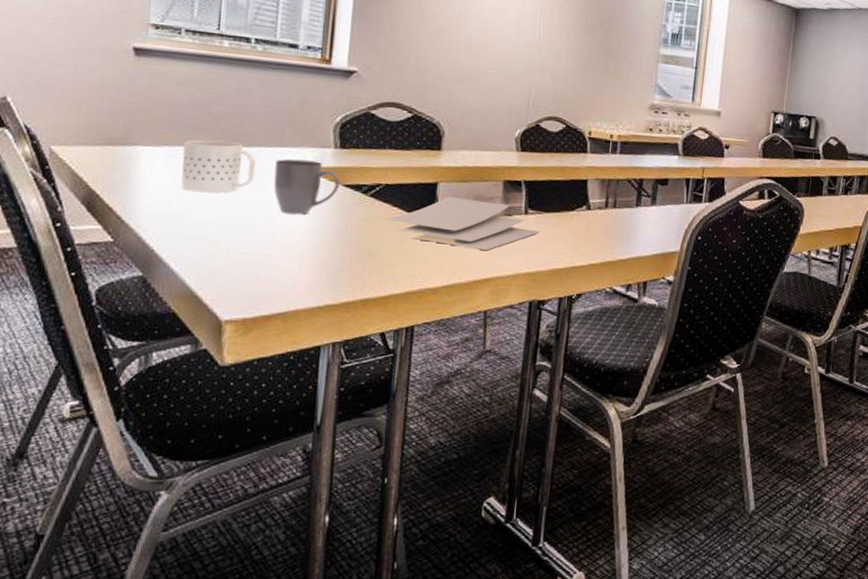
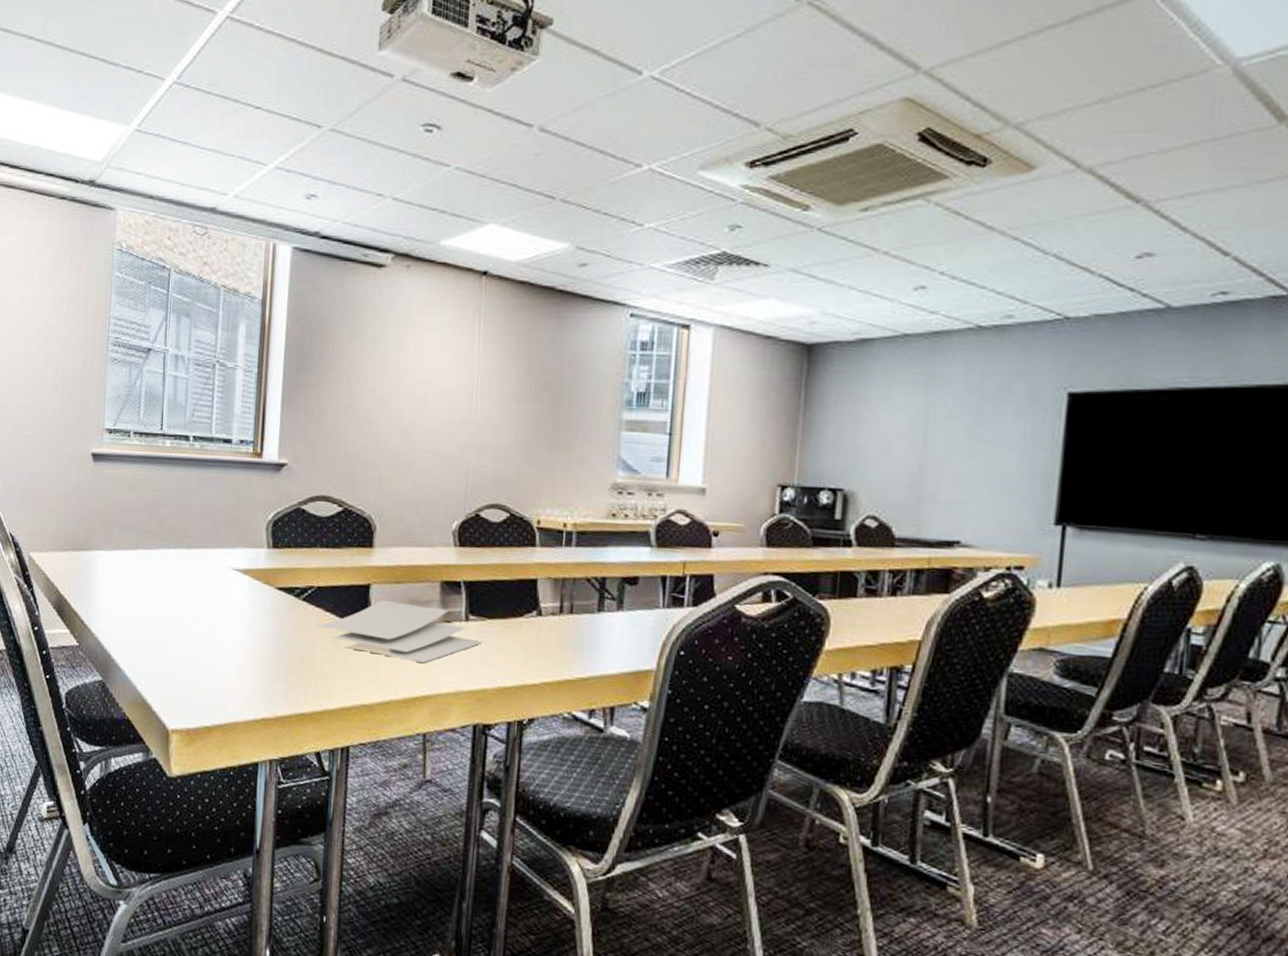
mug: present [181,140,256,193] -> none [132,543,196,598]
mug: present [273,159,340,215] -> none [212,560,273,620]

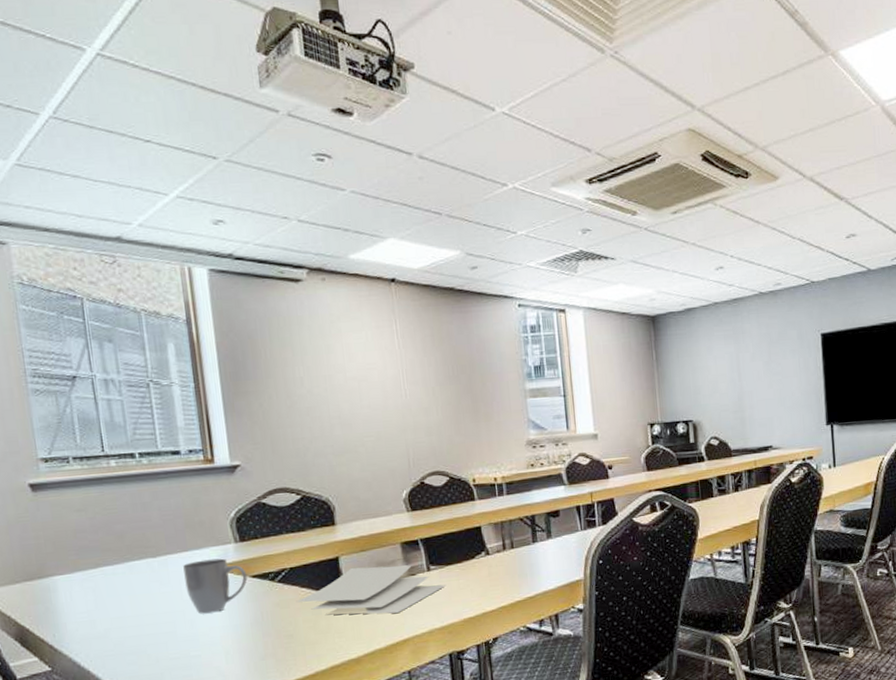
mug: none [212,560,273,620] -> present [183,558,248,614]

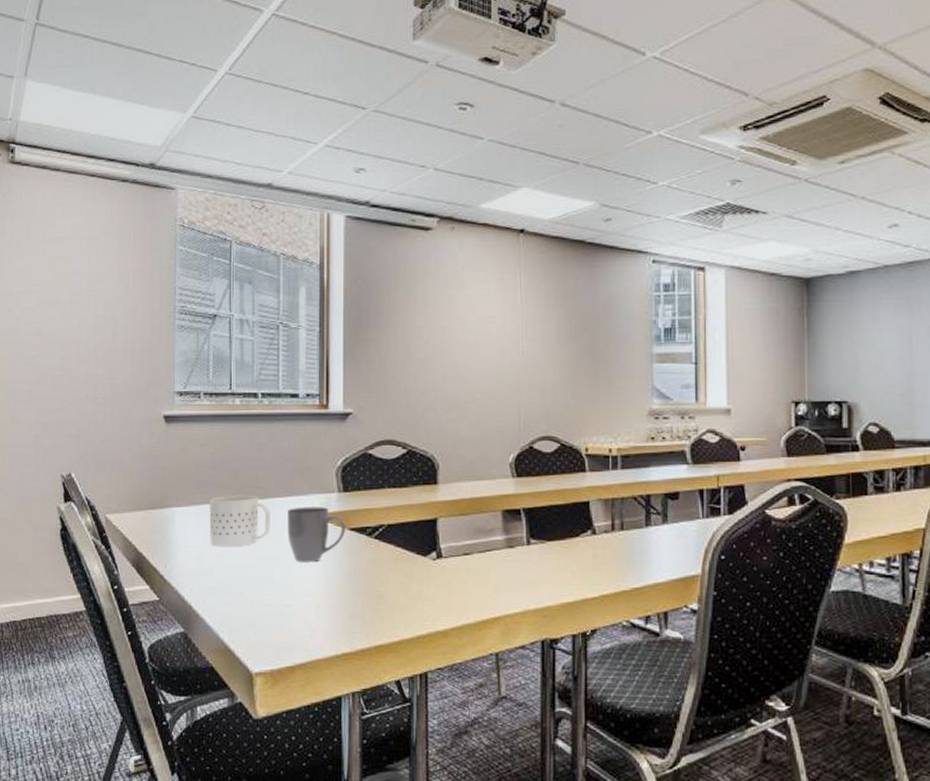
mug: none [94,555,167,610] -> present [209,496,271,547]
papers: present [296,565,445,615] -> none [390,531,545,588]

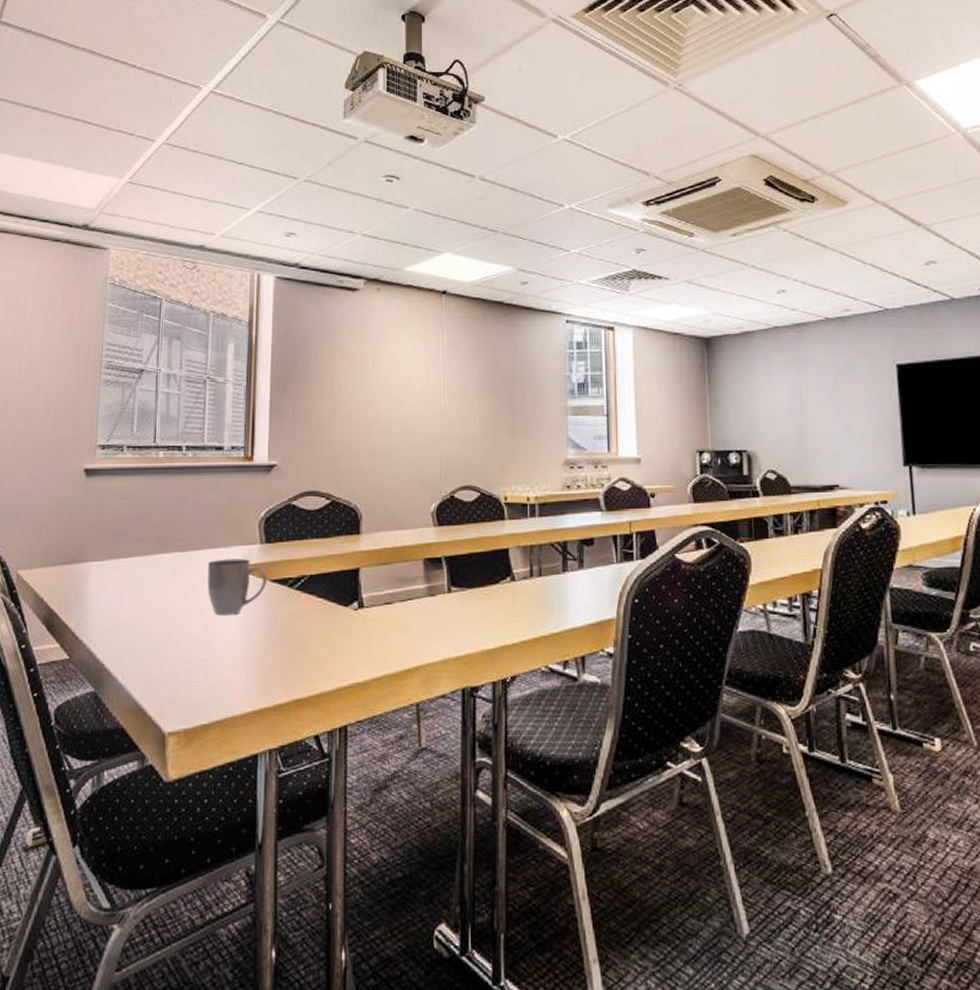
mug: present [209,496,271,547] -> none [126,549,191,602]

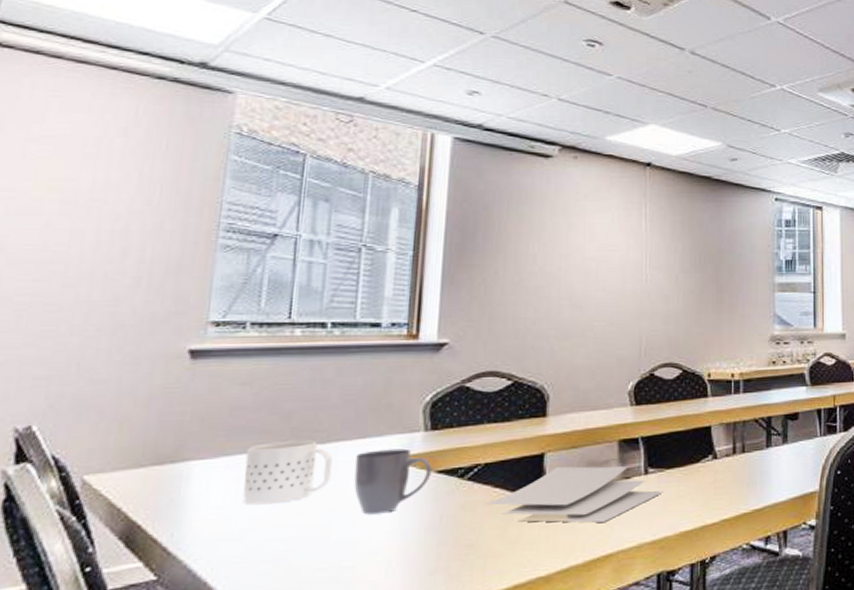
mug: none [126,549,191,602] -> present [242,441,333,506]
papers: none [311,581,465,637] -> present [485,466,663,523]

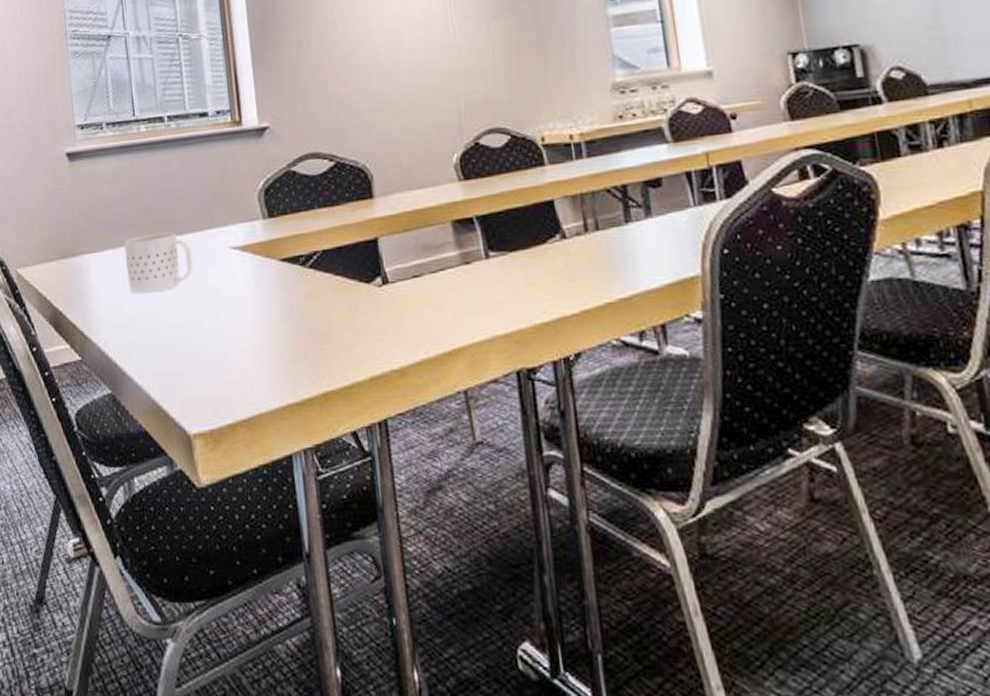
mug: present [354,448,432,515] -> none [209,237,276,304]
papers: present [485,466,663,523] -> none [329,250,509,314]

